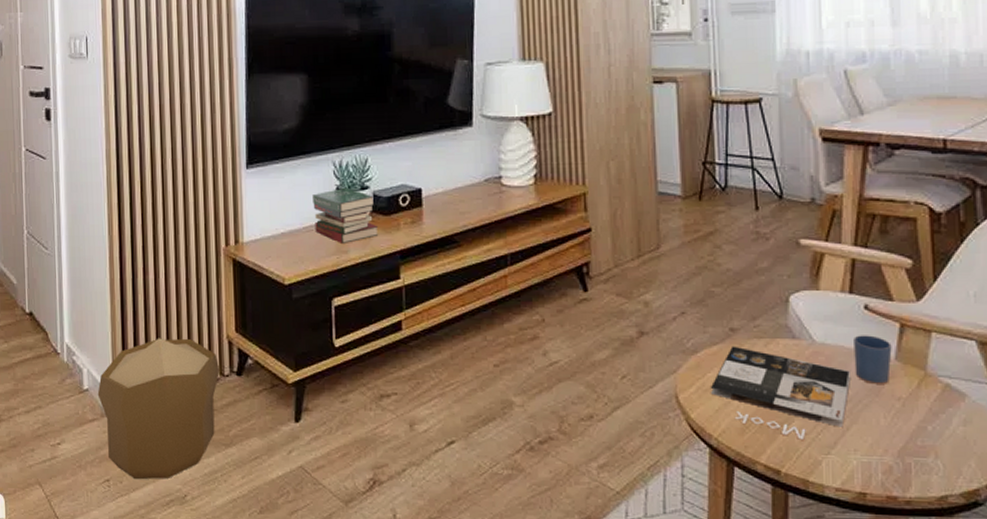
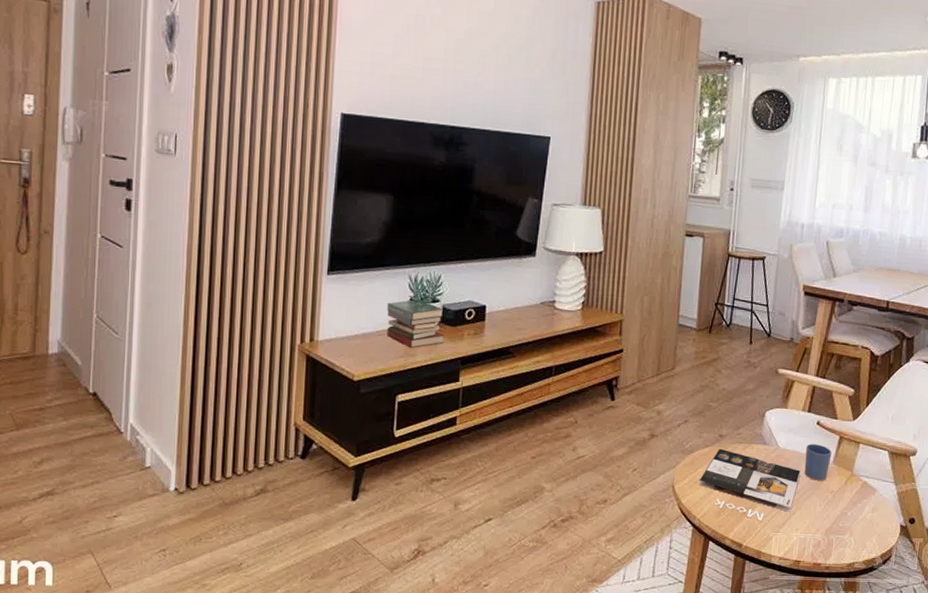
pouf: present [97,338,221,480] -> none [160,422,285,550]

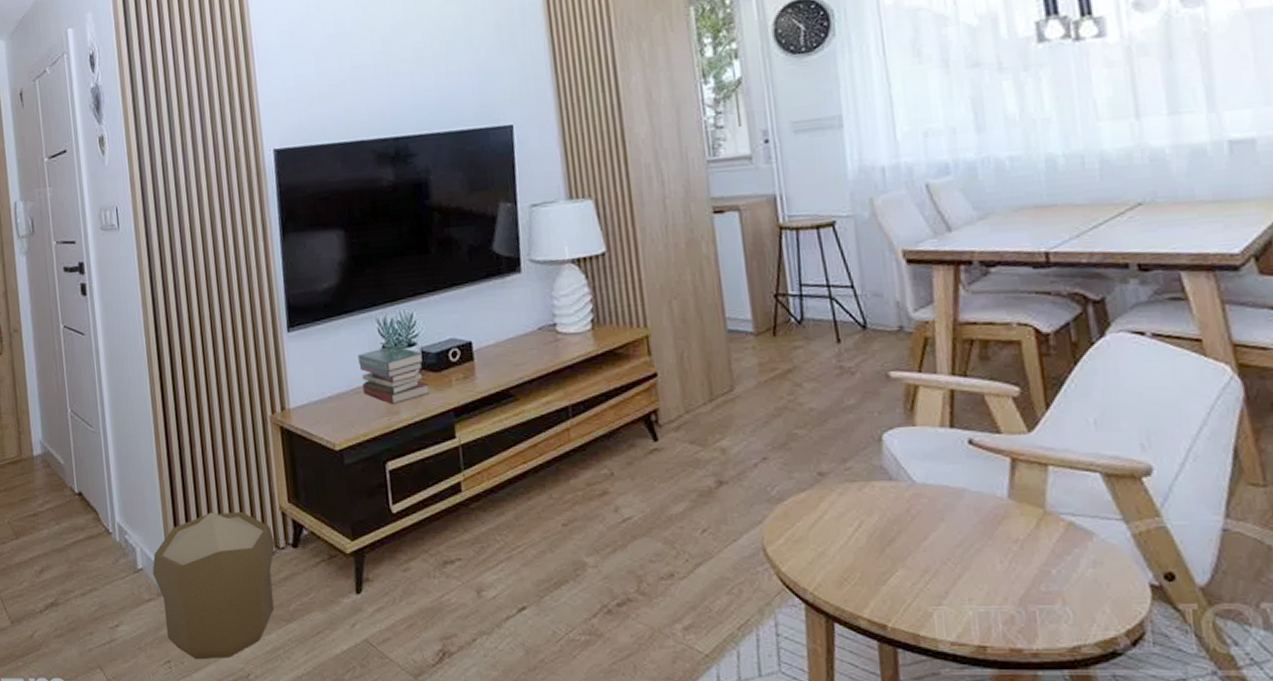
pouf: none [160,422,285,550] -> present [152,511,276,660]
magazine: present [699,448,801,521] -> none [802,491,959,590]
mug: present [804,444,832,481] -> none [959,472,1004,526]

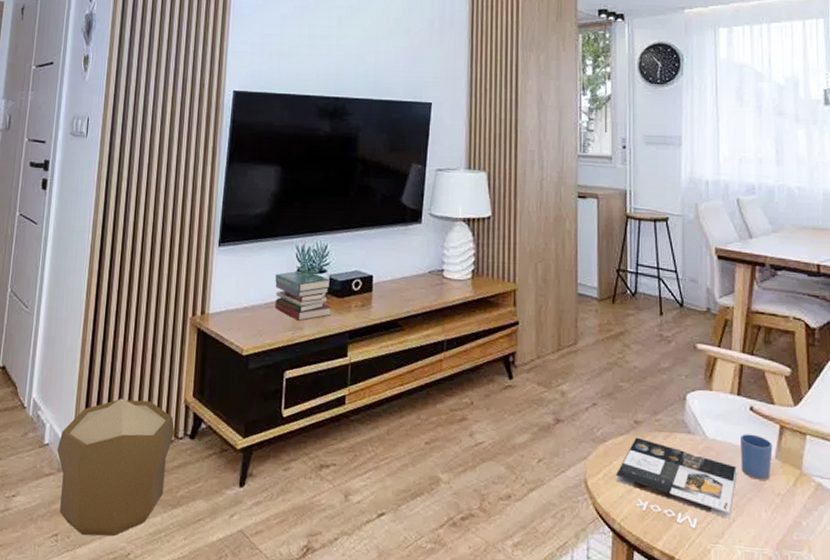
magazine: none [802,491,959,590] -> present [616,437,737,529]
mug: none [959,472,1004,526] -> present [740,434,773,480]

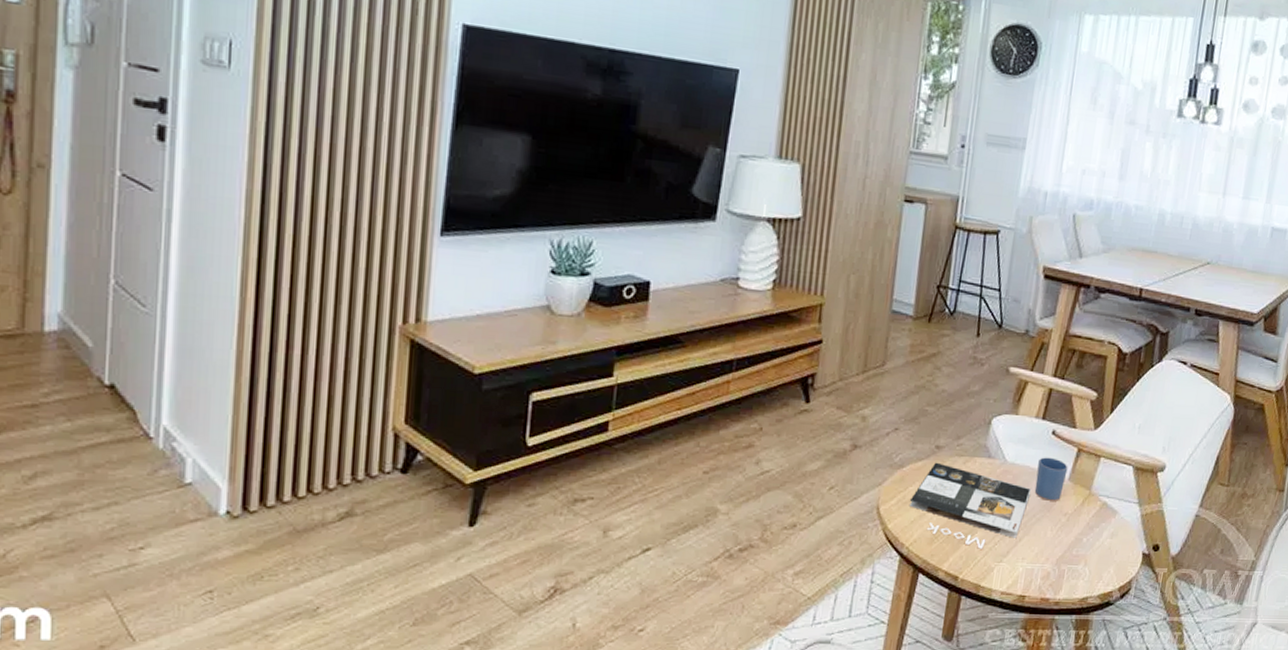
pouf: present [57,398,175,536] -> none [205,425,380,590]
books: present [275,270,332,322] -> none [519,271,596,334]

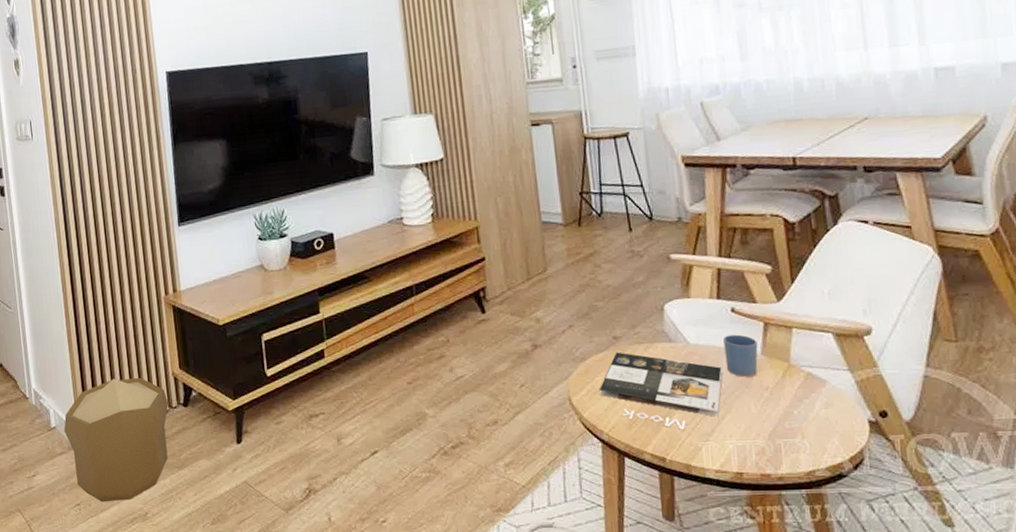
pouf: none [205,425,380,590] -> present [63,377,169,502]

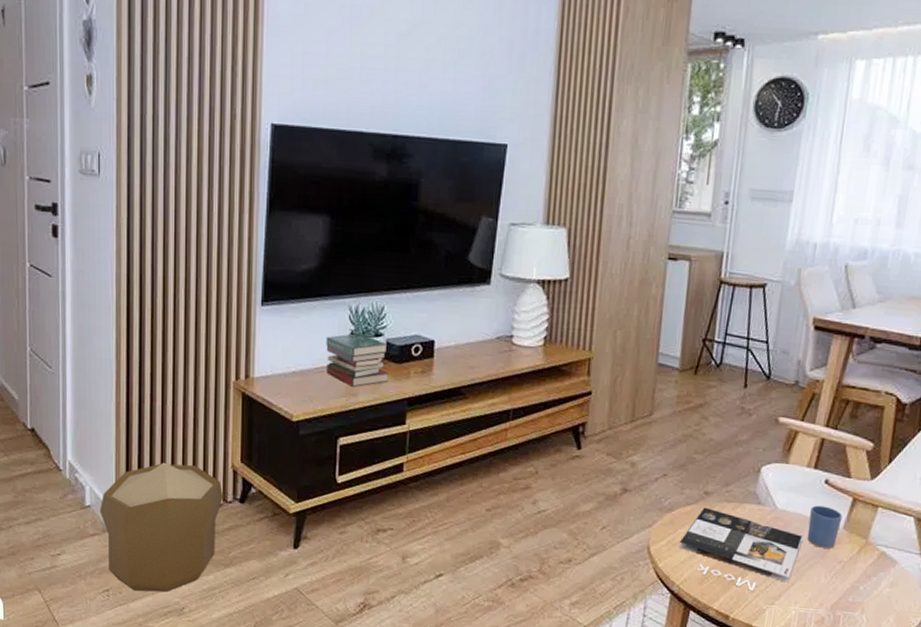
books: none [238,237,299,287] -> present [326,333,389,388]

